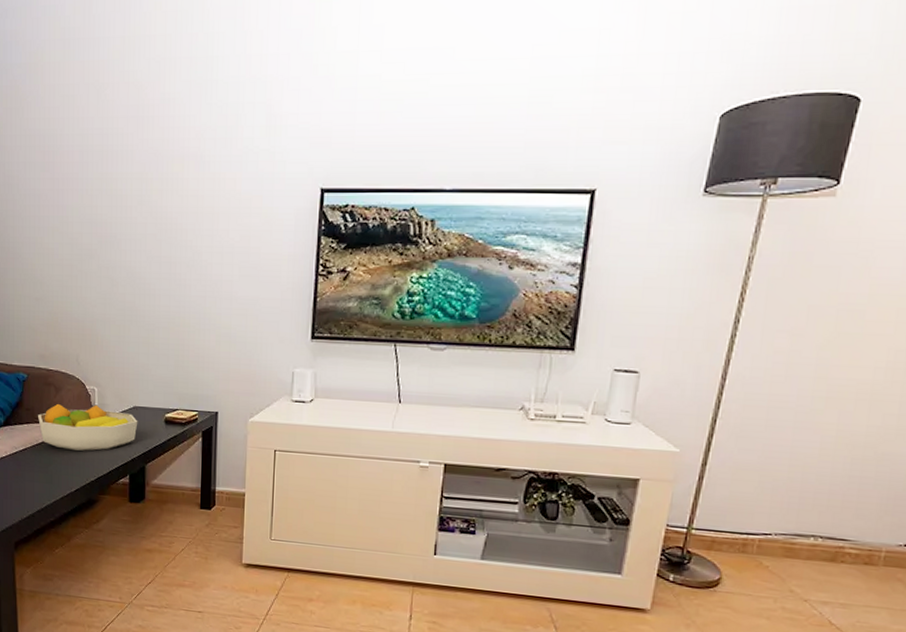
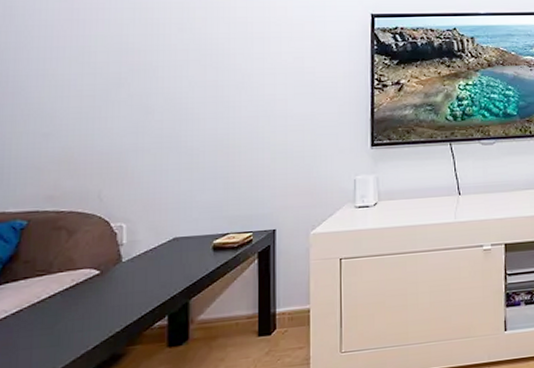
fruit bowl: present [38,403,138,451] -> none [41,242,179,301]

